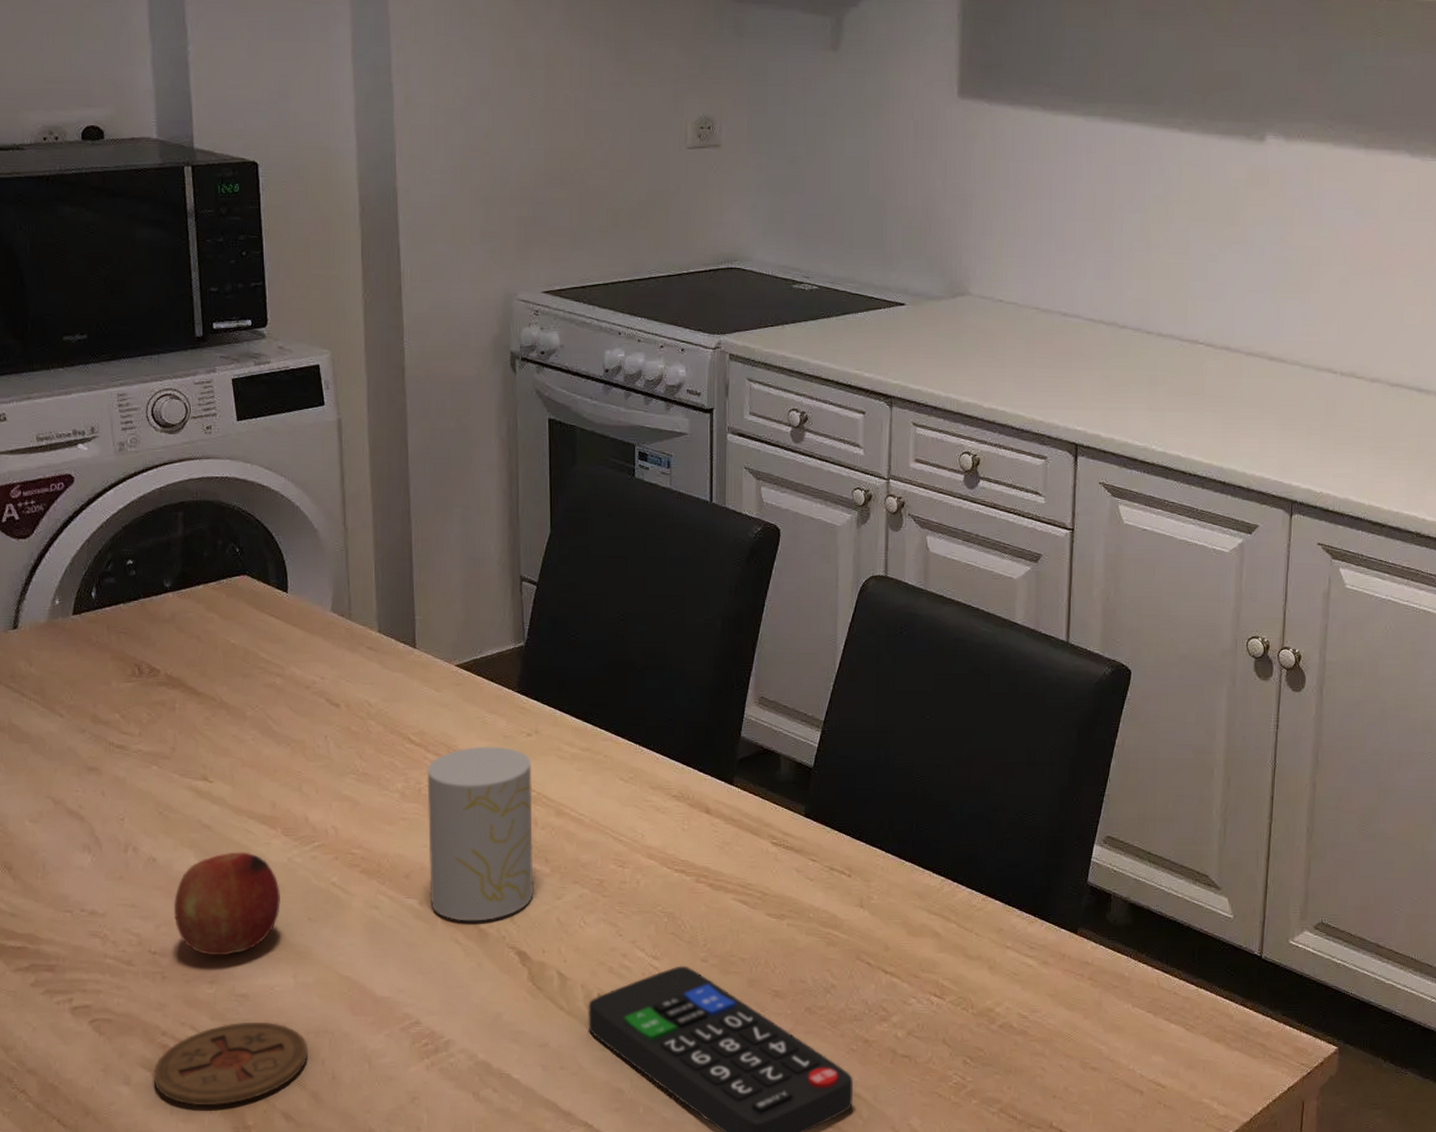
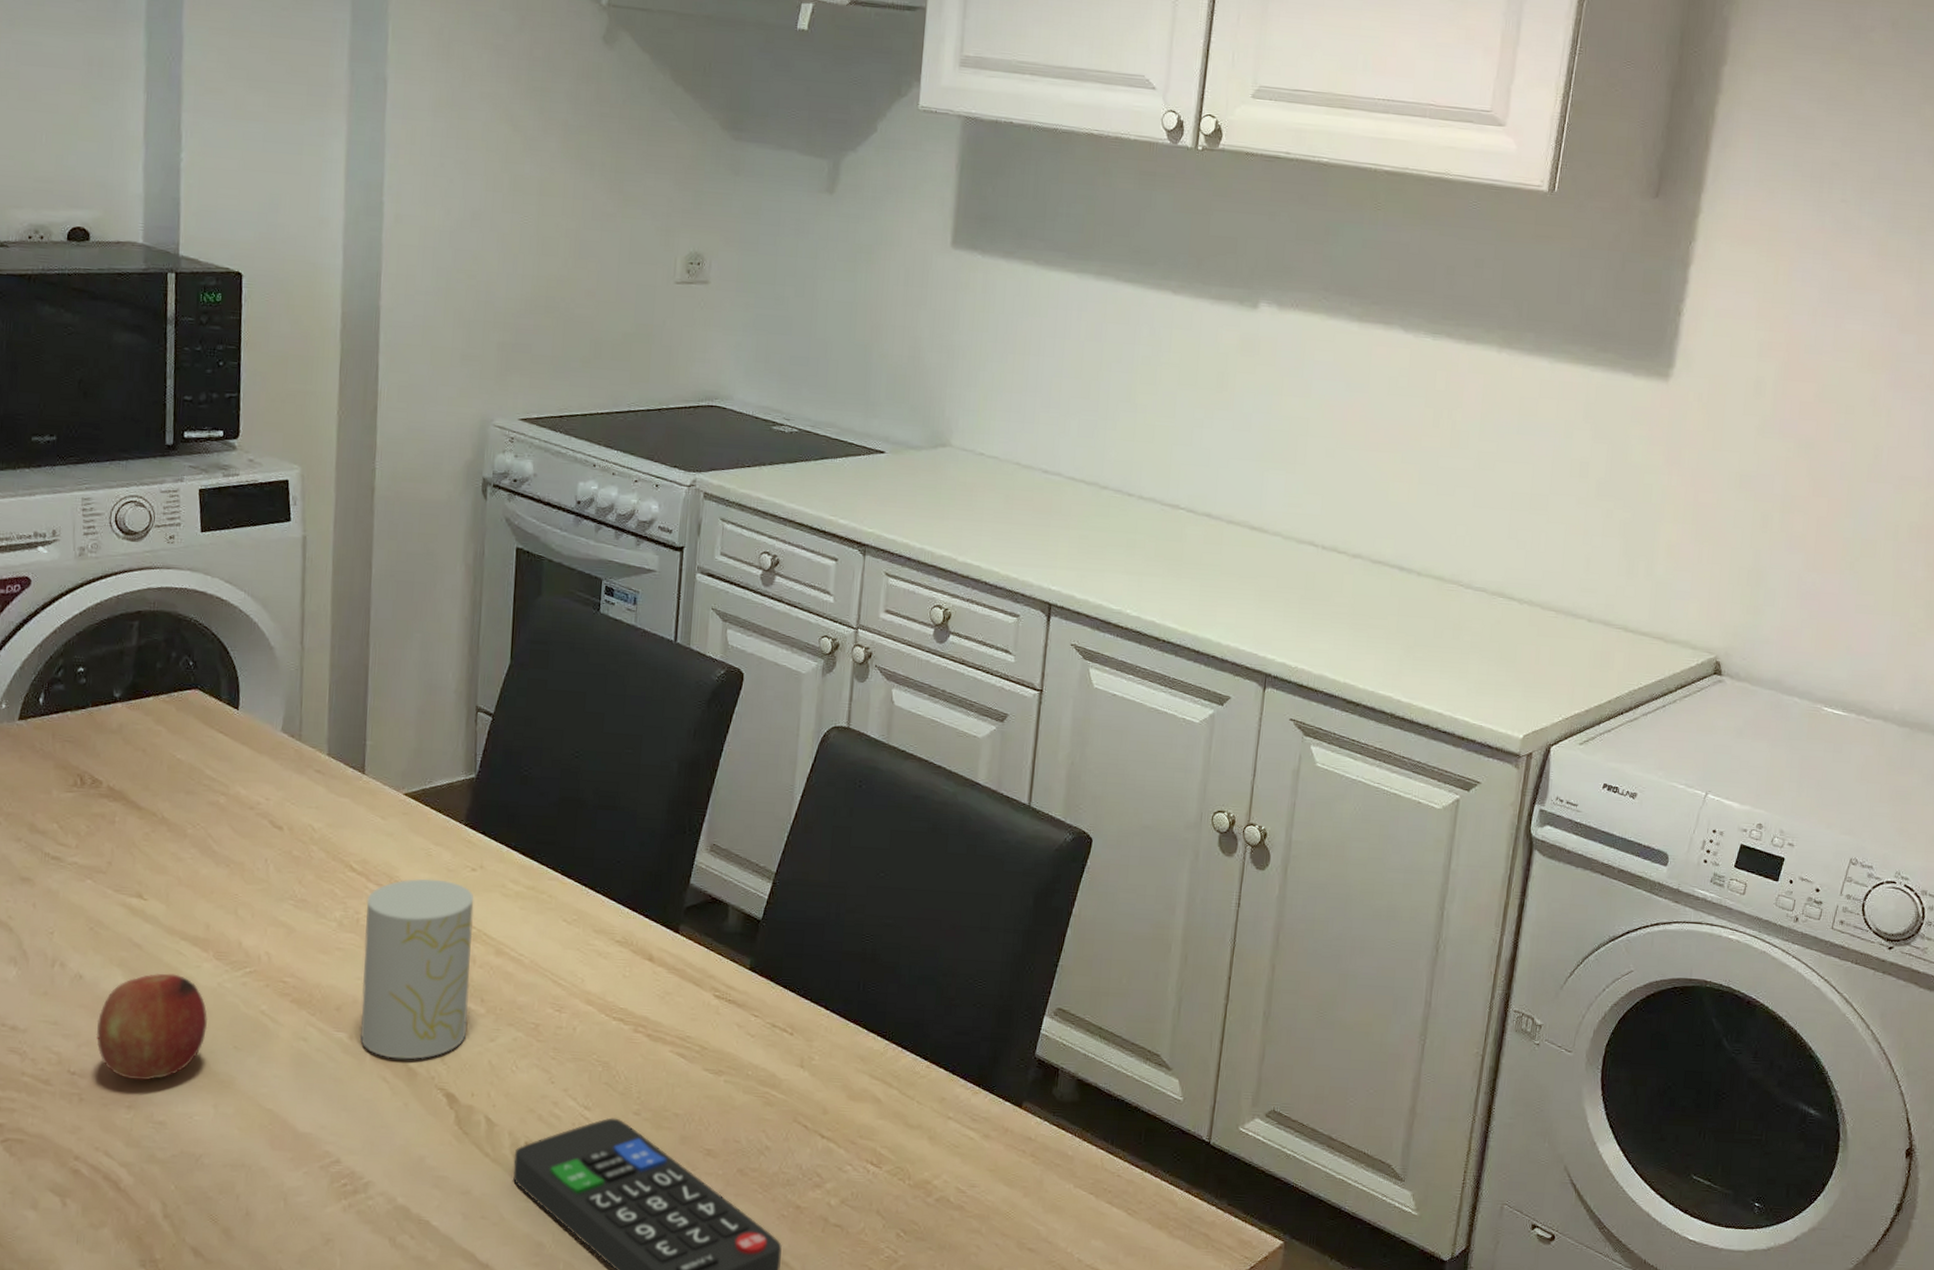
coaster: present [153,1021,308,1105] -> none [62,1150,224,1236]

